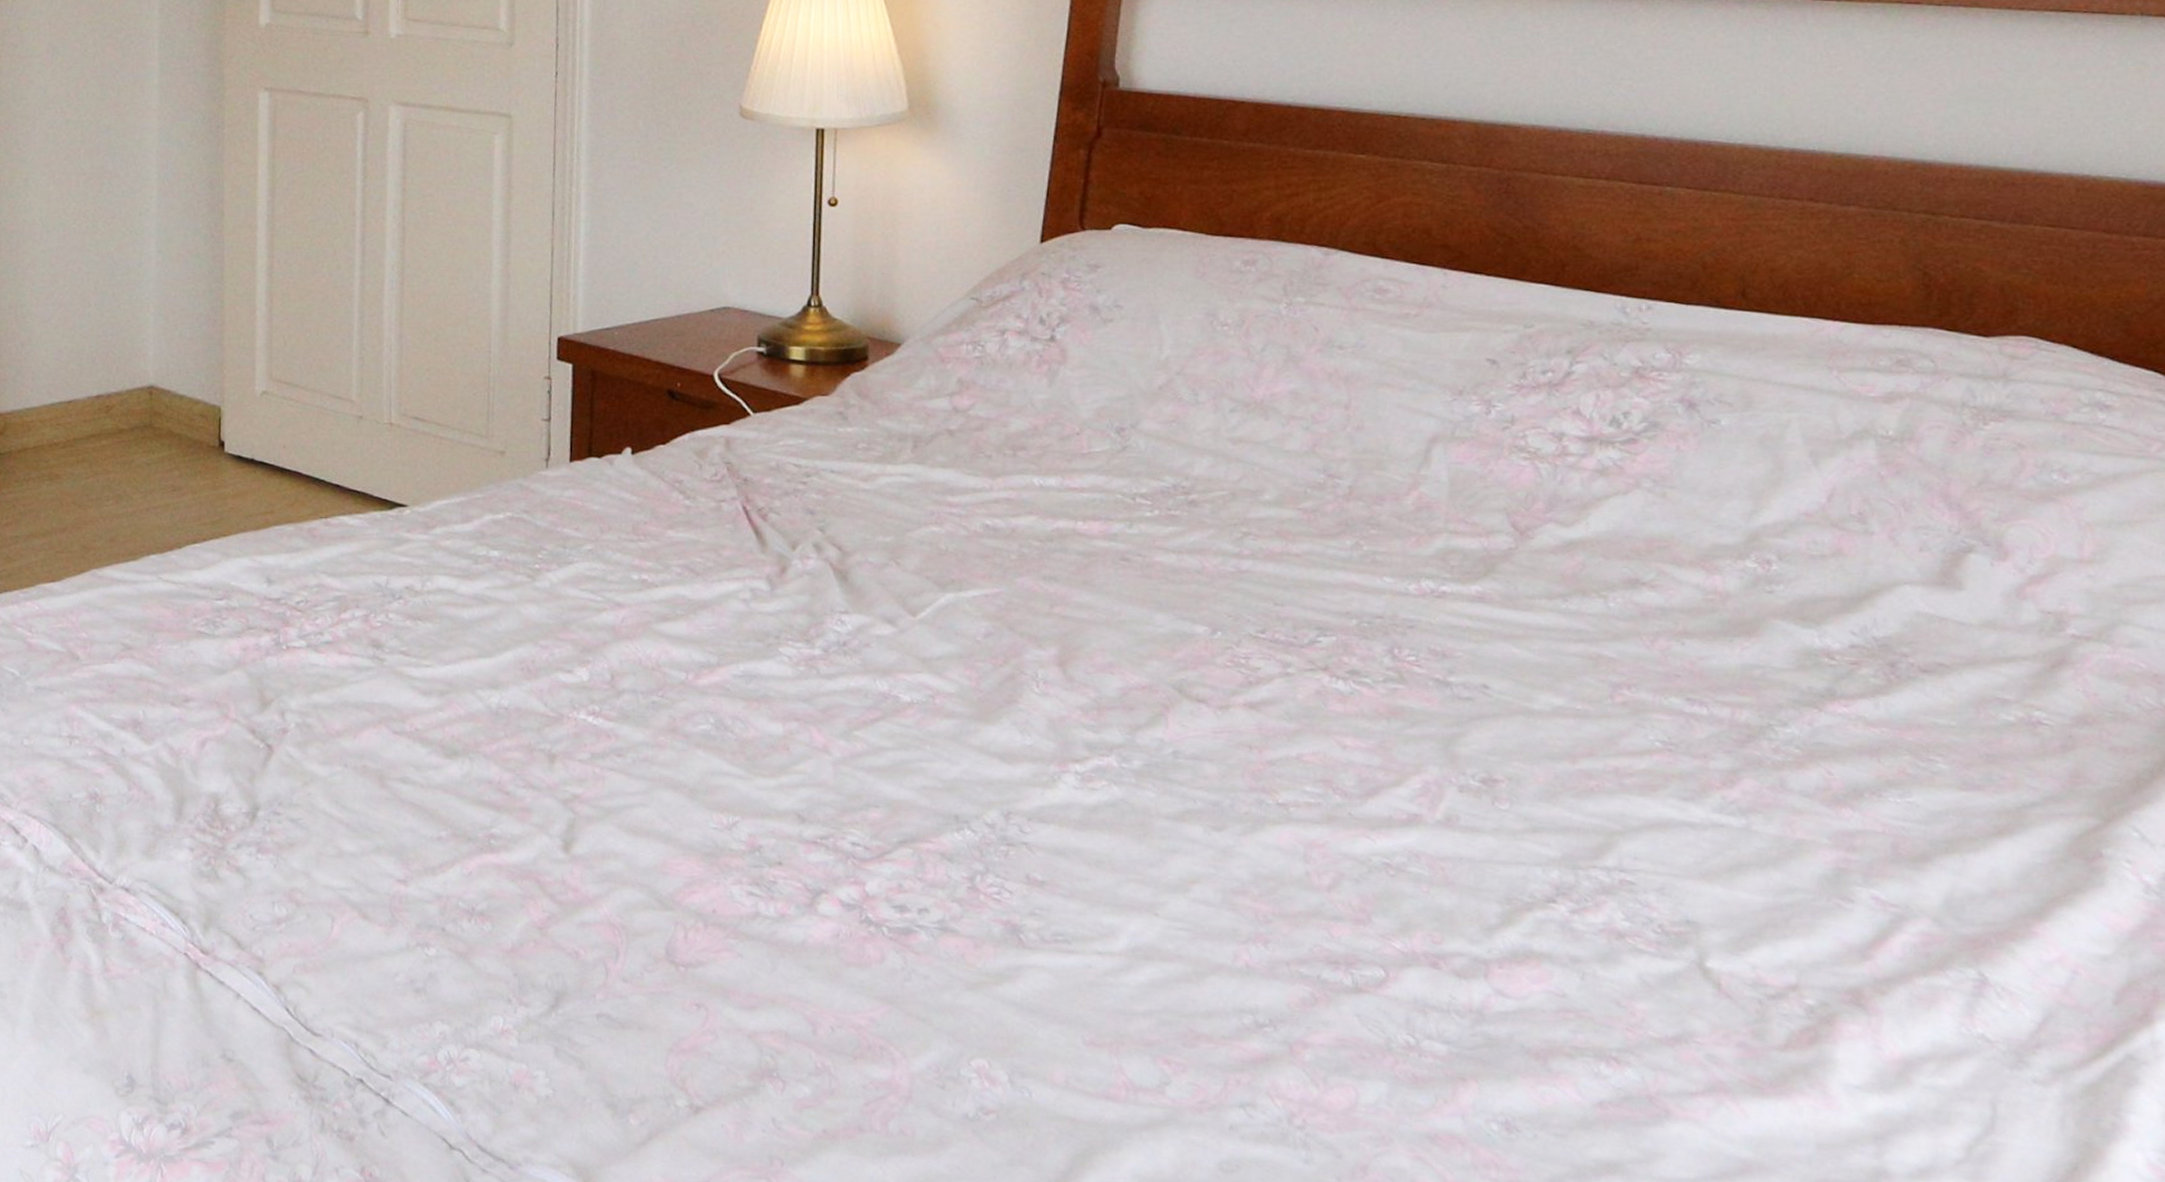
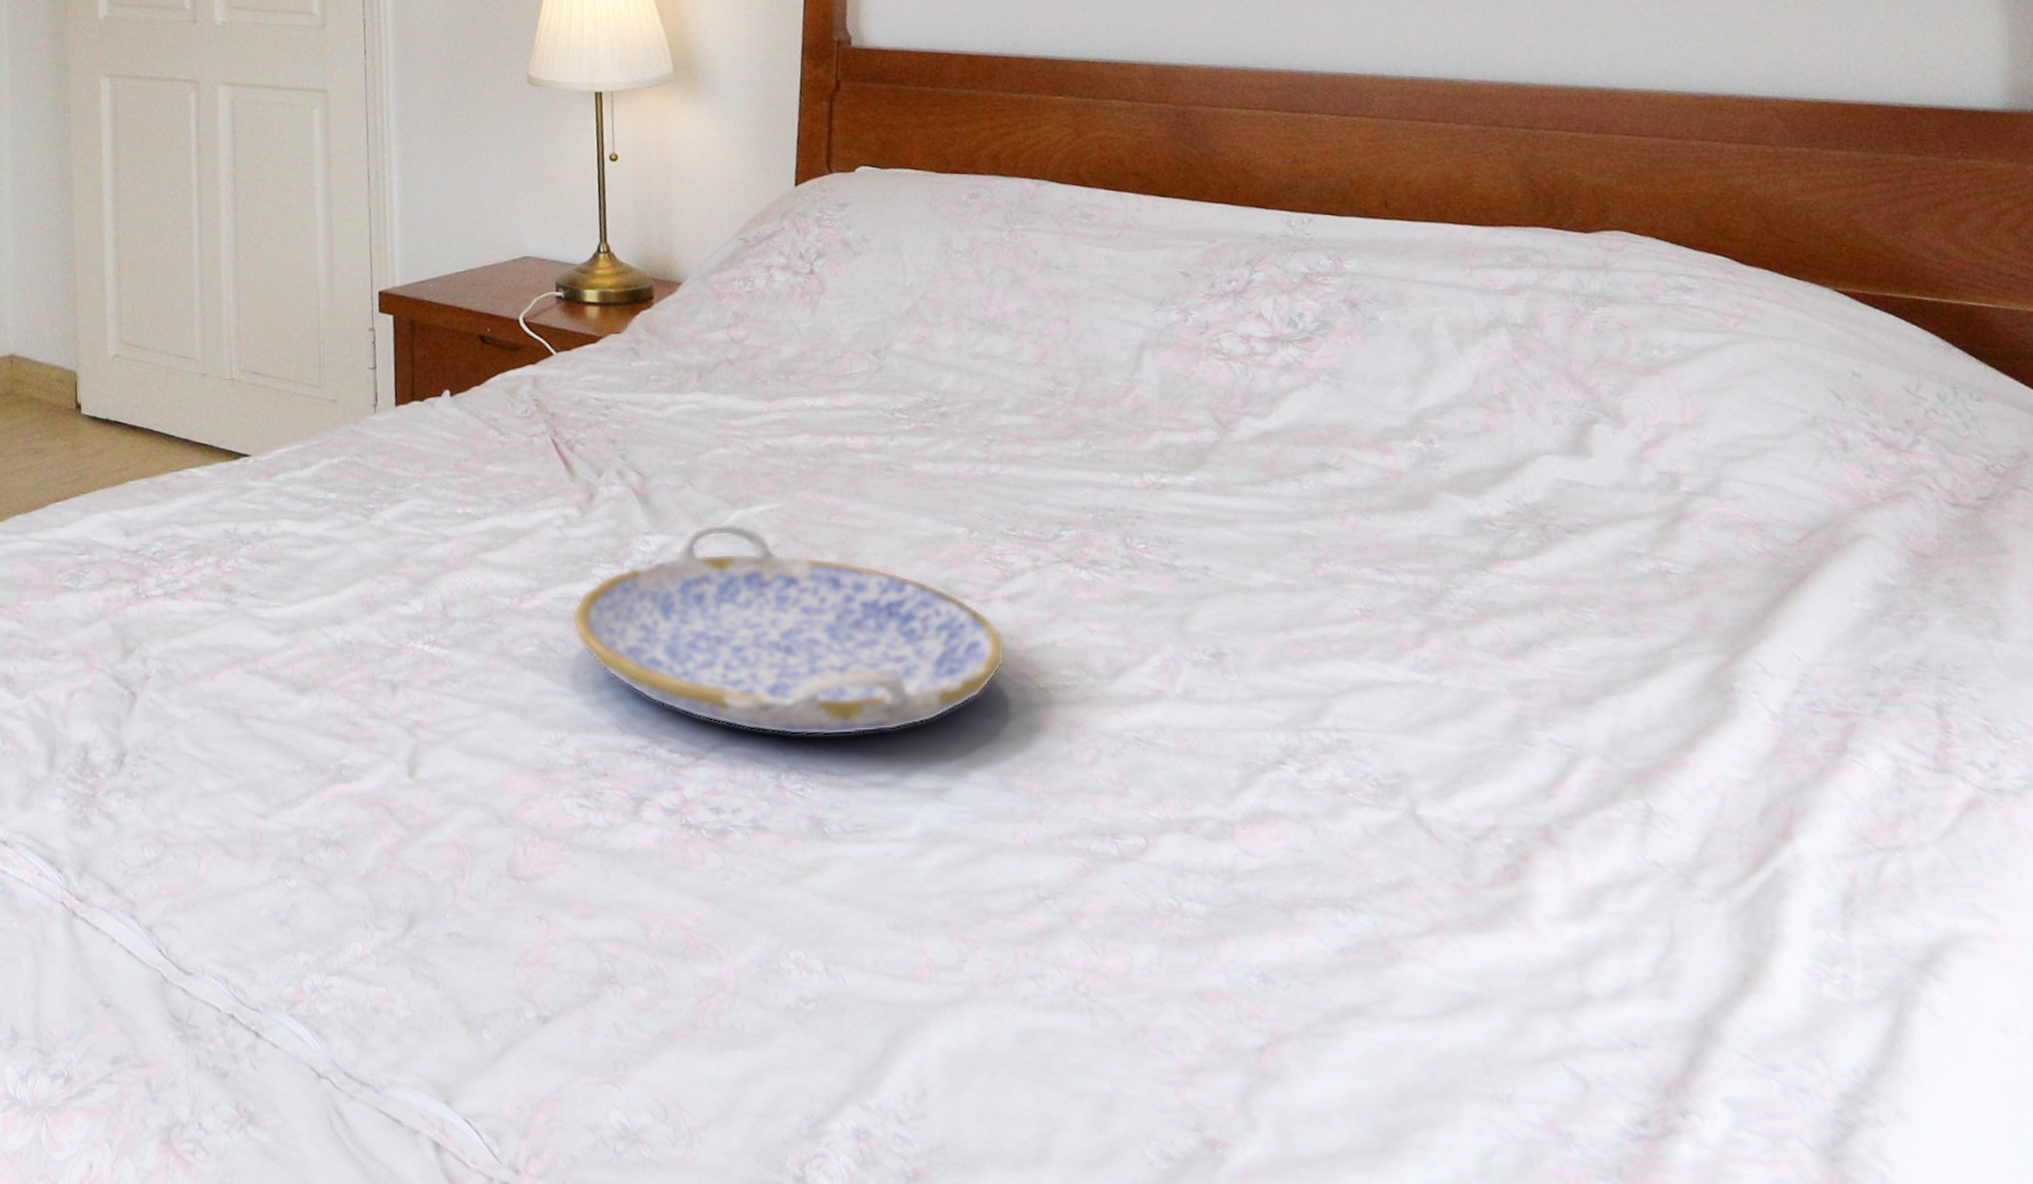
serving tray: none [753,604,1242,839] -> present [572,521,1006,736]

